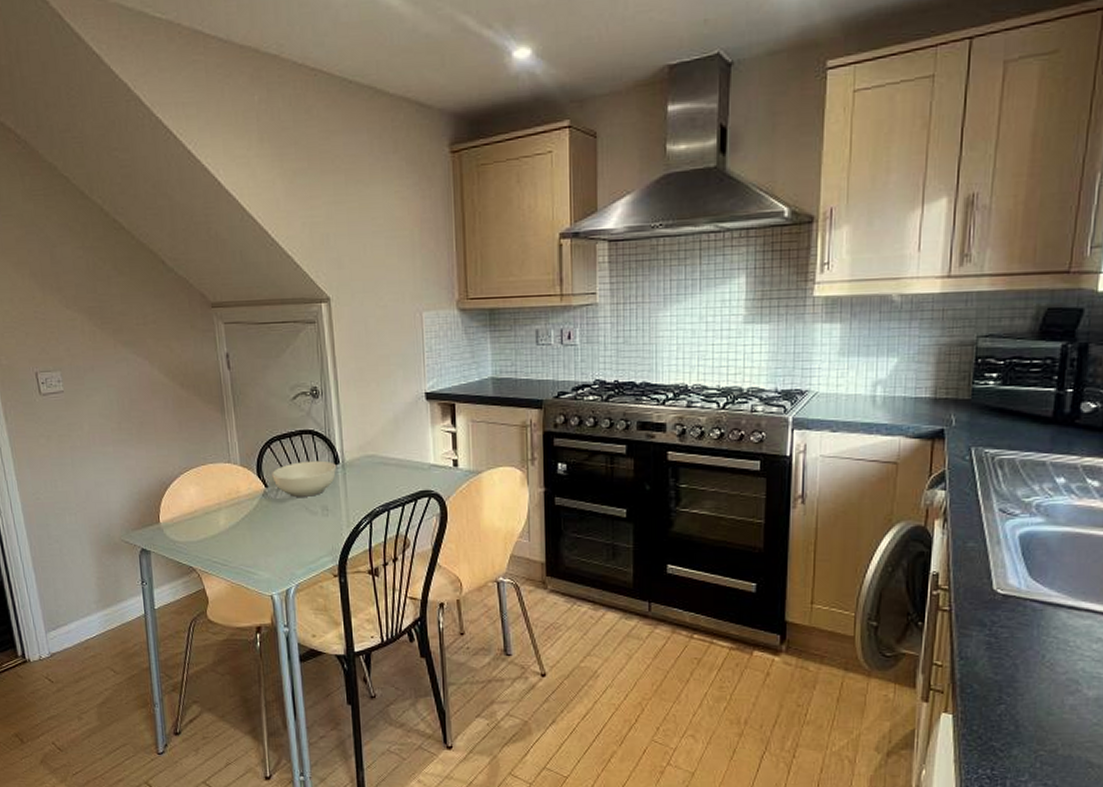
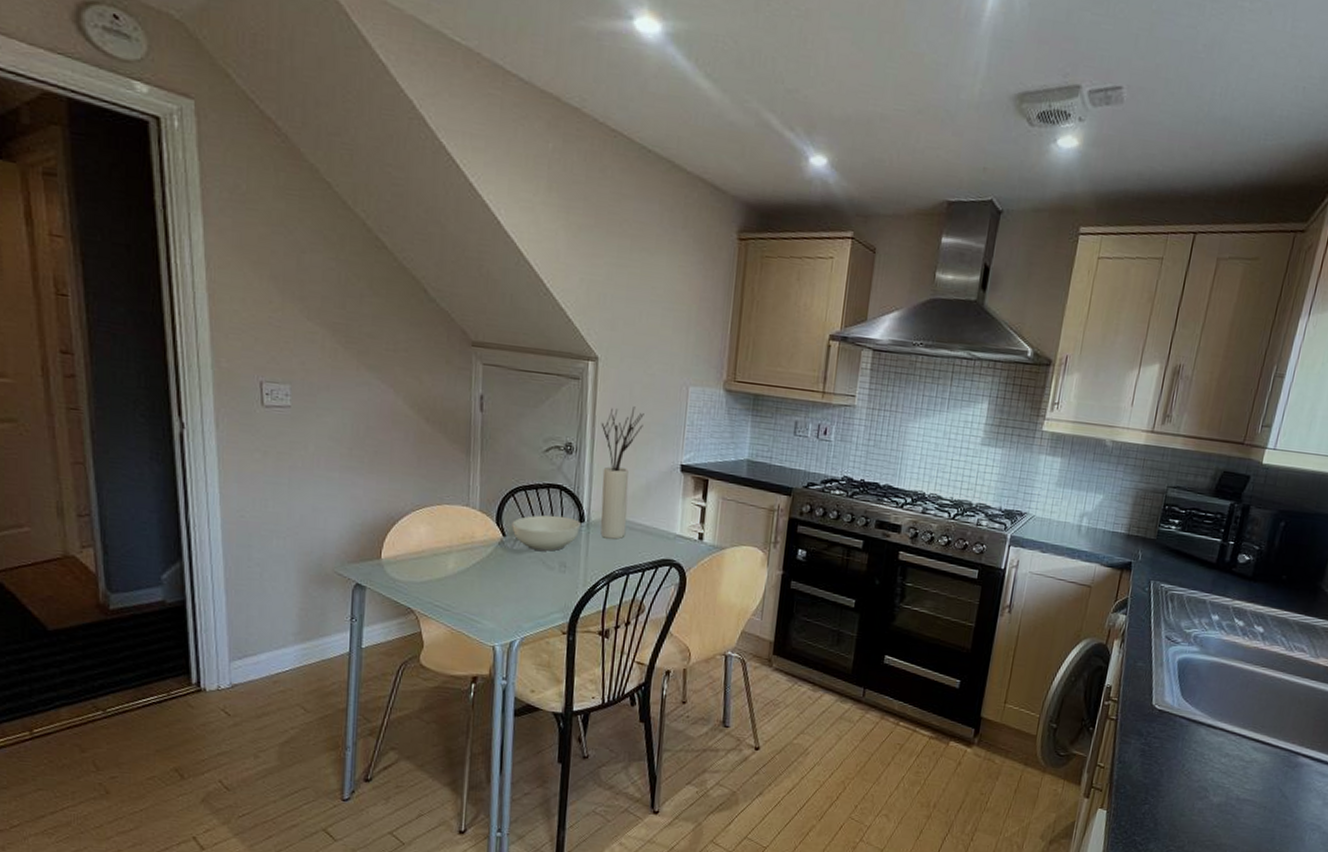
vase: none [341,341,383,477] -> present [600,406,644,540]

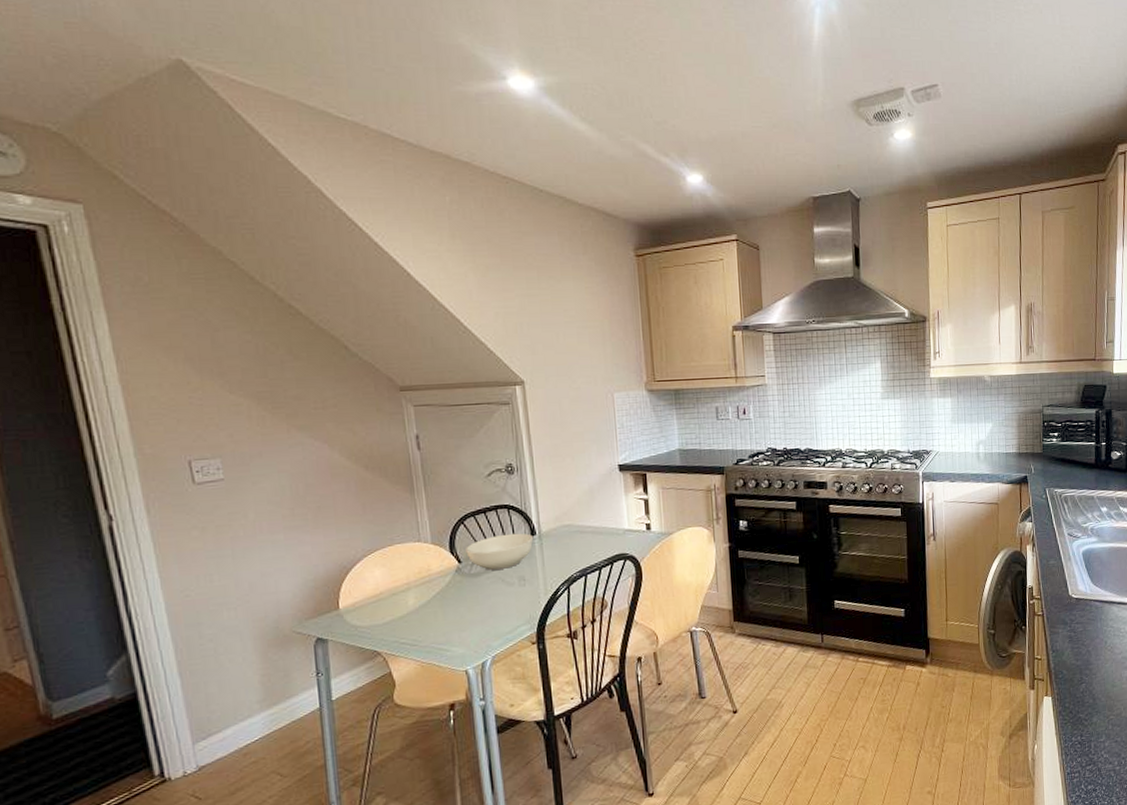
vase: present [600,406,644,540] -> none [536,420,577,546]

